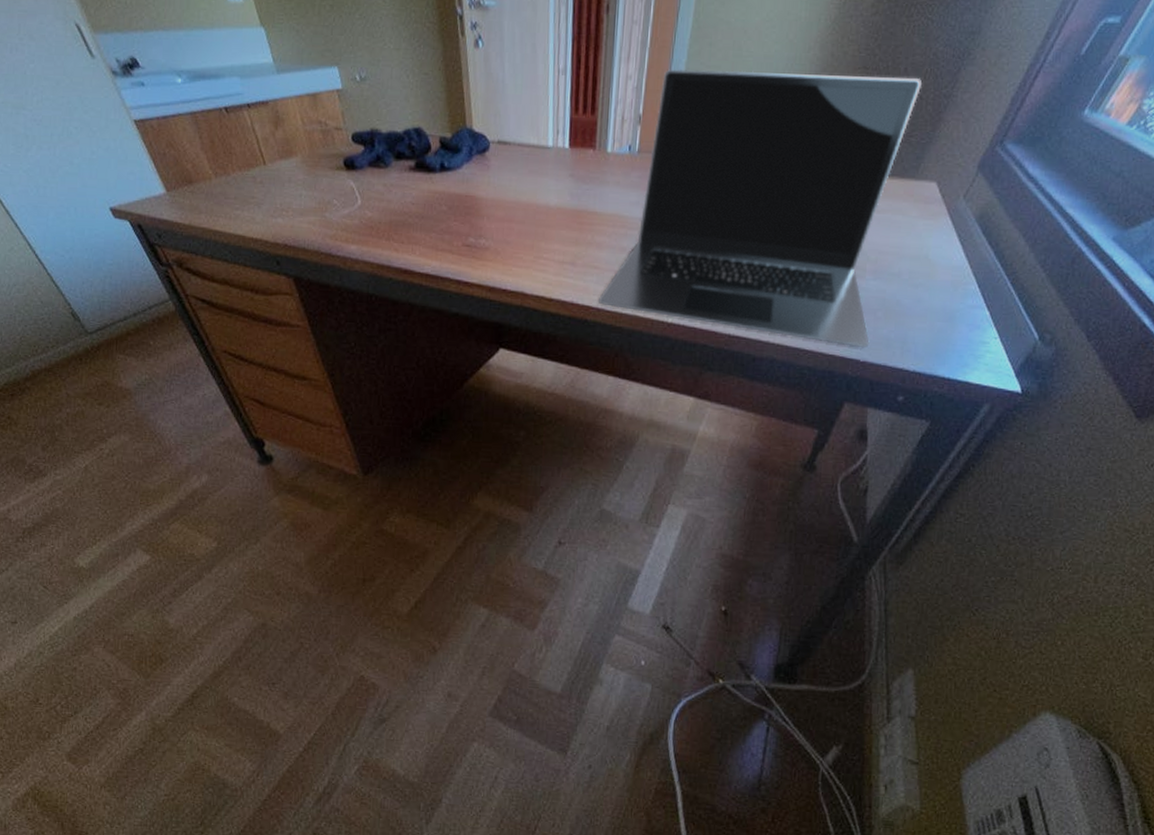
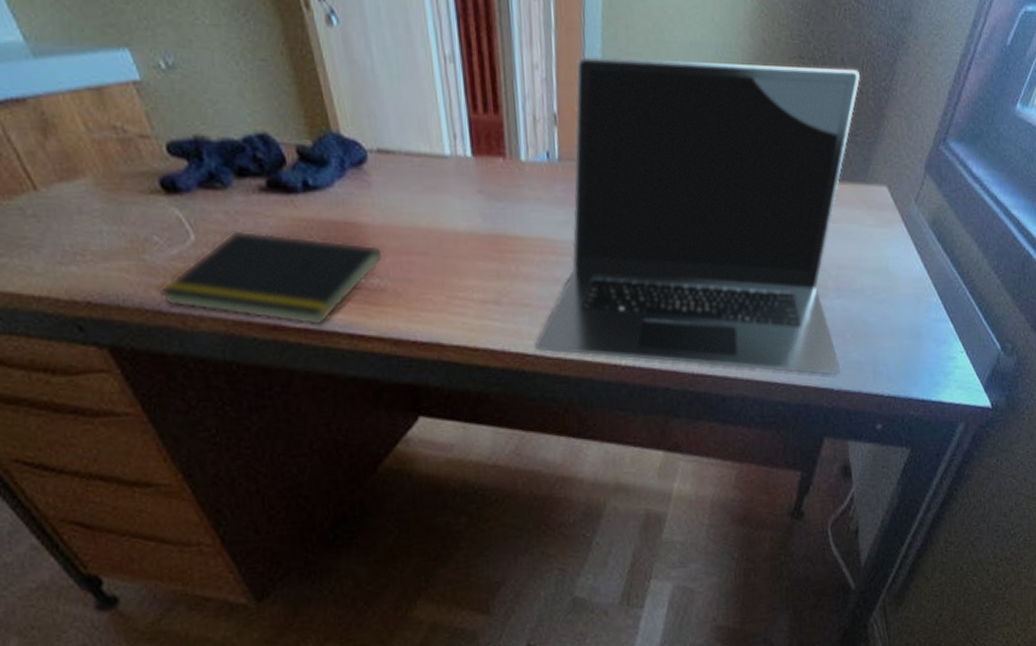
notepad: none [331,198,491,272] -> present [159,230,383,326]

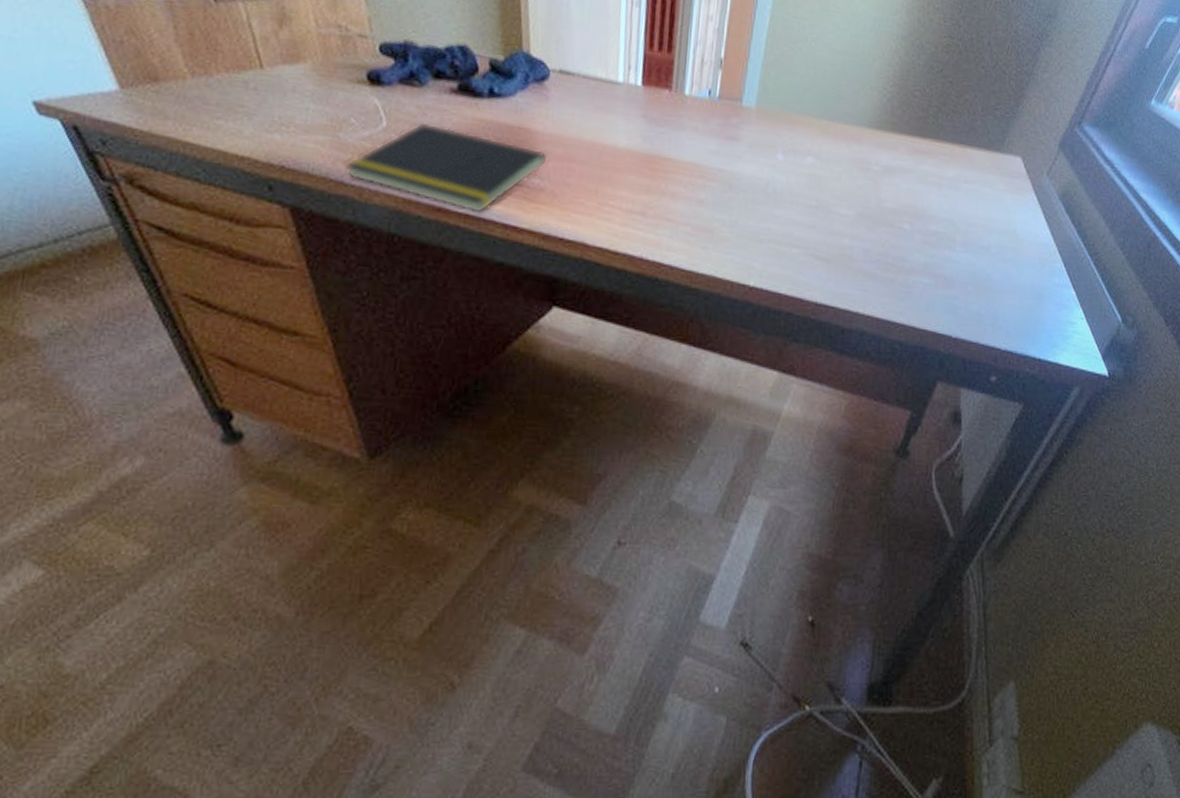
laptop: present [535,56,861,376] -> none [672,15,1005,324]

